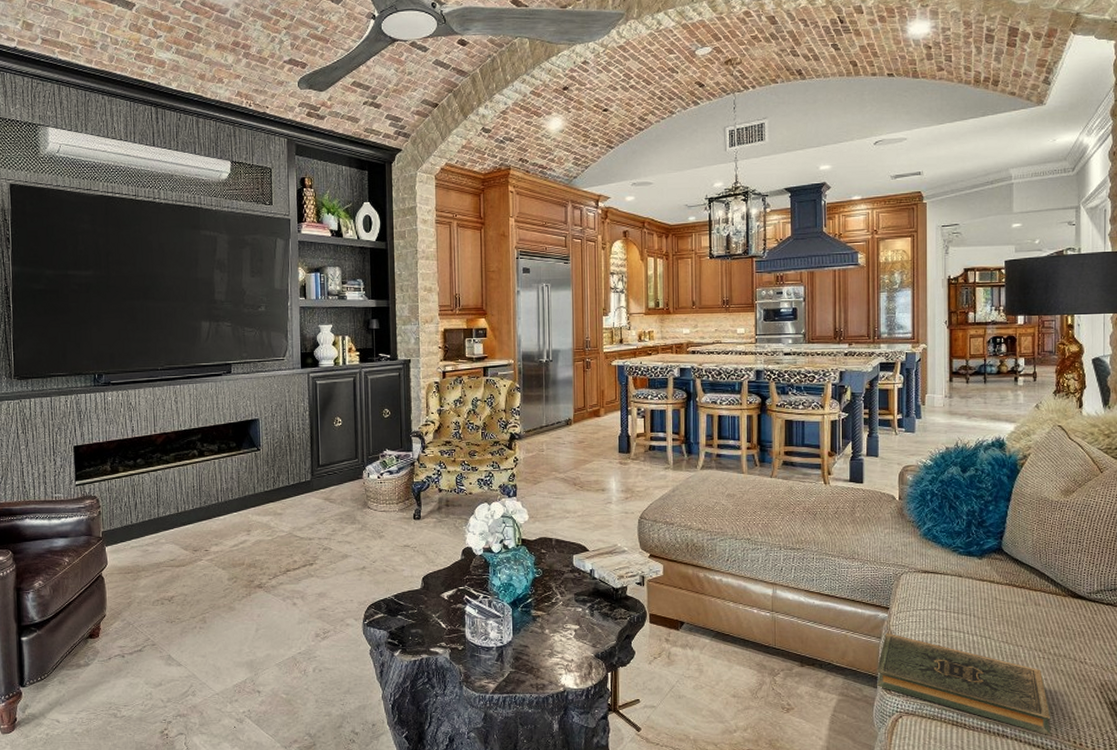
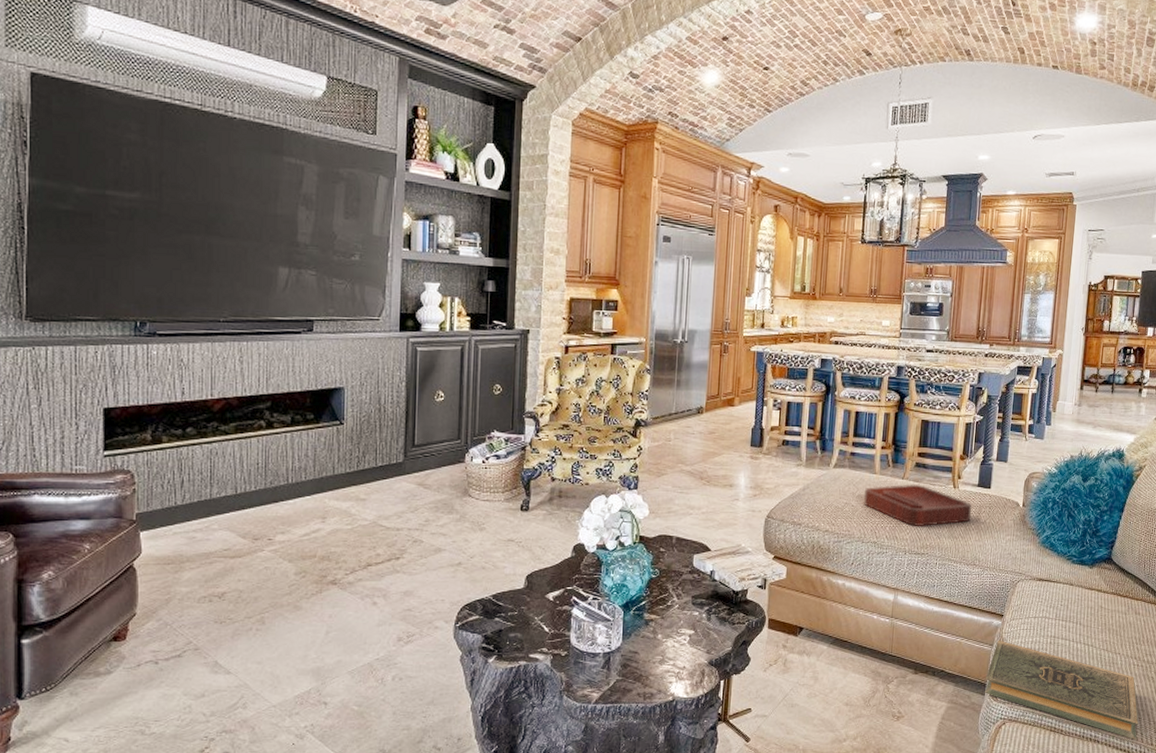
decorative tray: none [734,482,846,523] -> present [864,484,972,527]

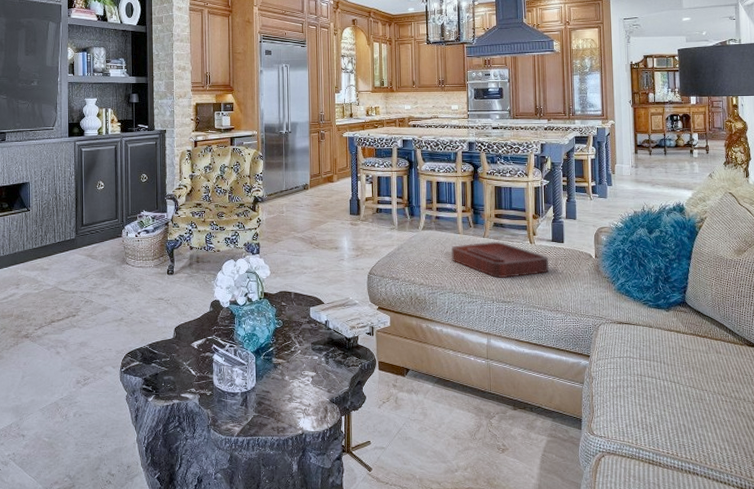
book: present [985,640,1139,741] -> none [580,378,736,474]

